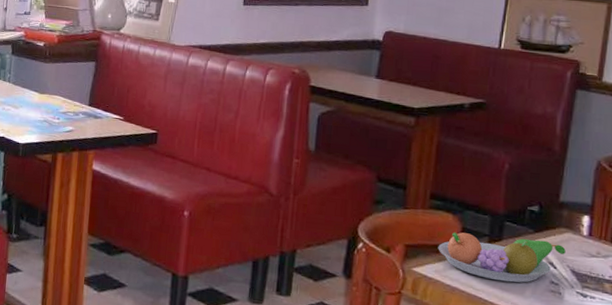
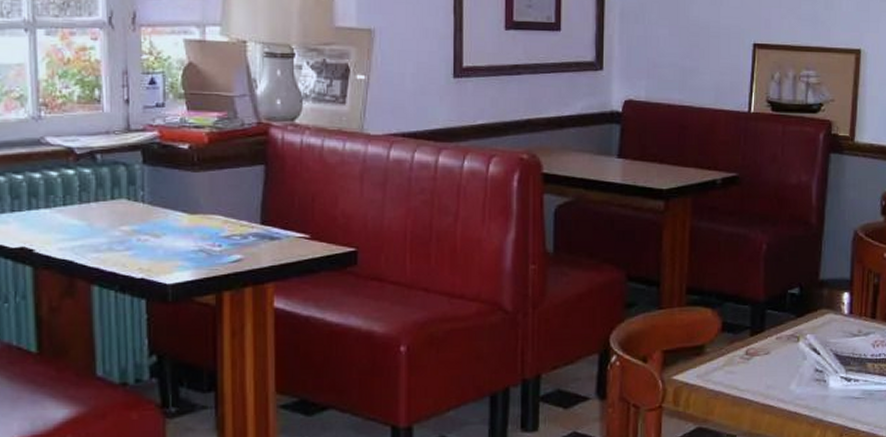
fruit bowl: present [438,232,566,283] -> none [698,325,828,377]

